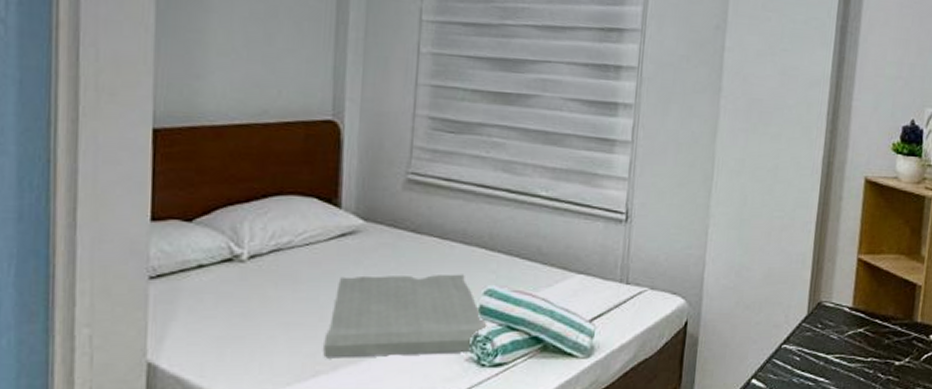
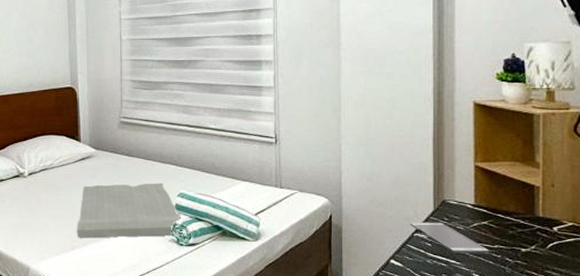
smartphone: none [779,329,861,369] -> present [410,222,489,254]

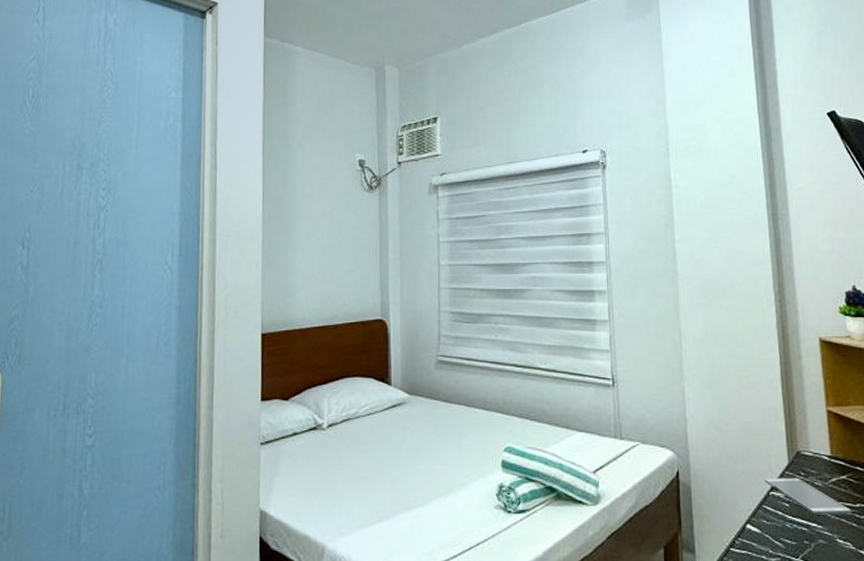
towel: present [77,183,183,238] -> none [385,434,511,506]

